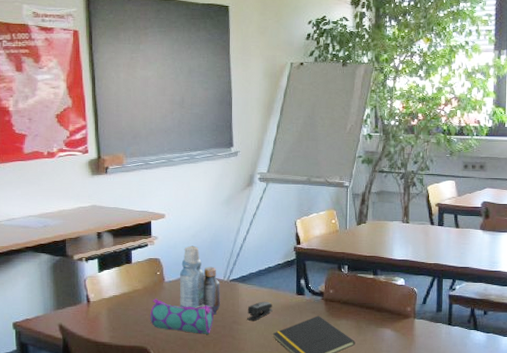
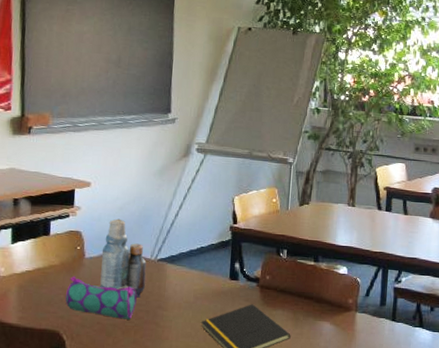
stapler: present [247,301,274,322] -> none [174,285,204,308]

